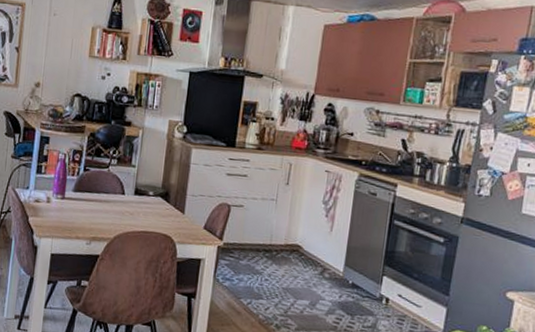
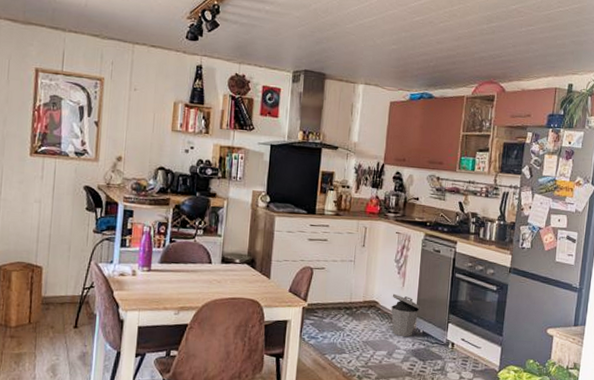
trash can: none [316,238,353,288] -> present [391,293,422,337]

